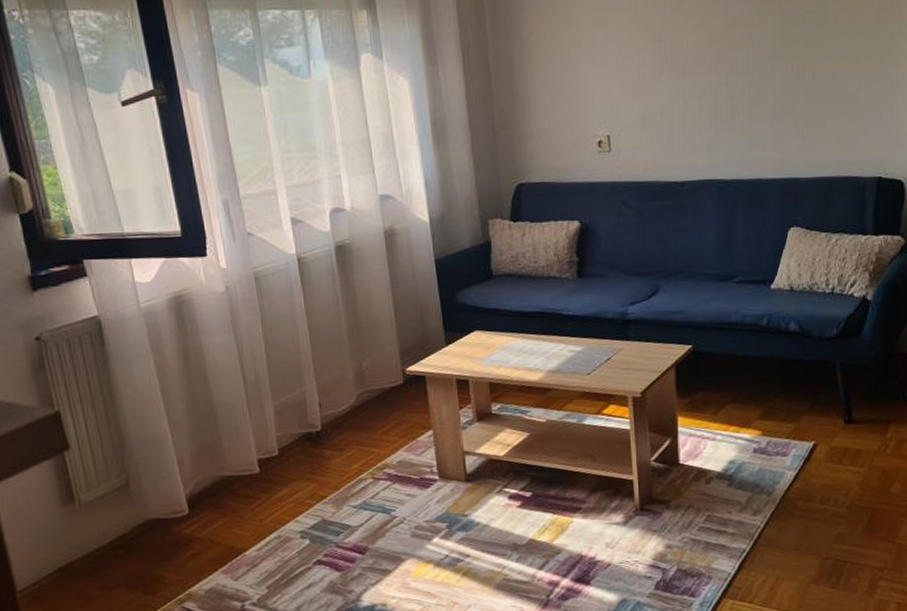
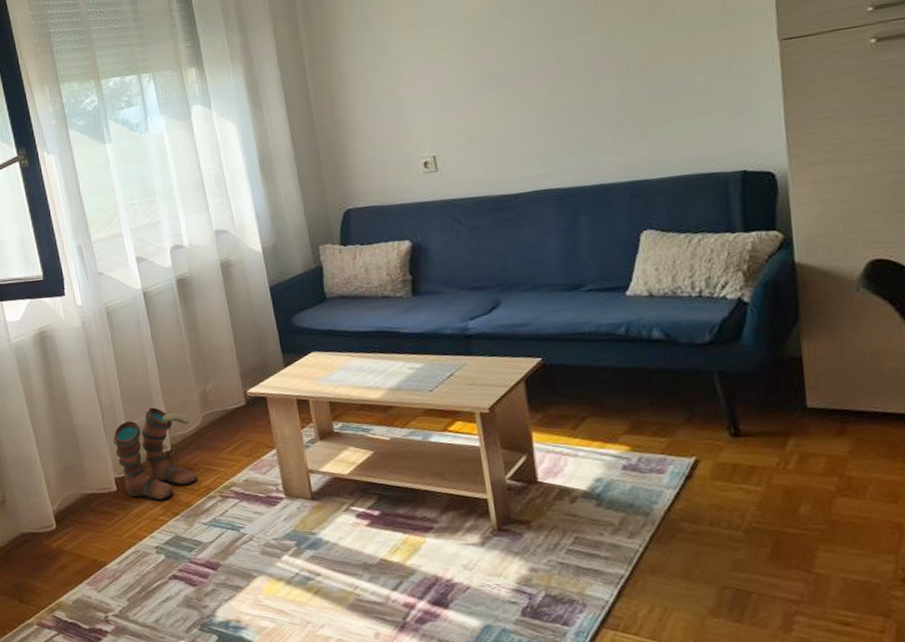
boots: none [257,383,349,484] -> present [113,407,198,501]

